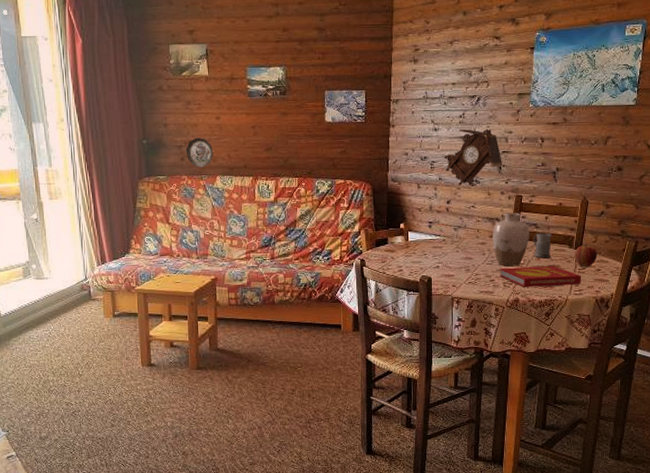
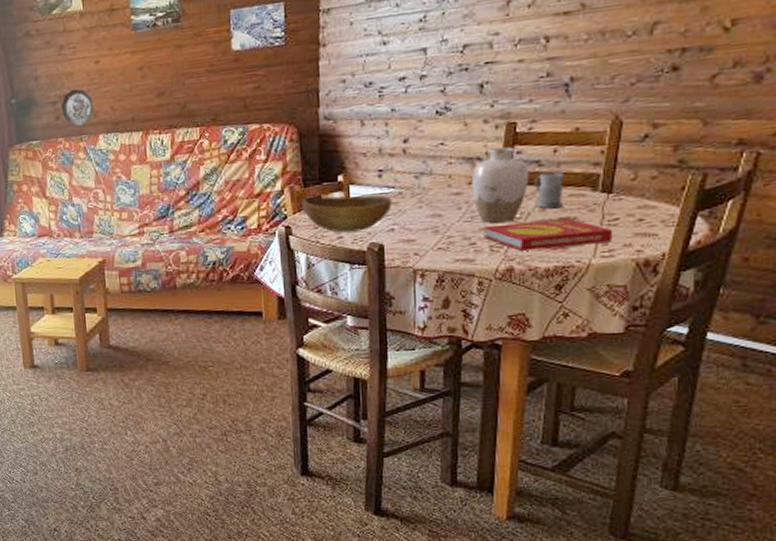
bowl: none [373,239,438,267] -> present [301,195,392,233]
cuckoo clock: present [446,129,502,186] -> none [400,33,485,117]
apple: present [574,244,597,268] -> none [600,183,639,218]

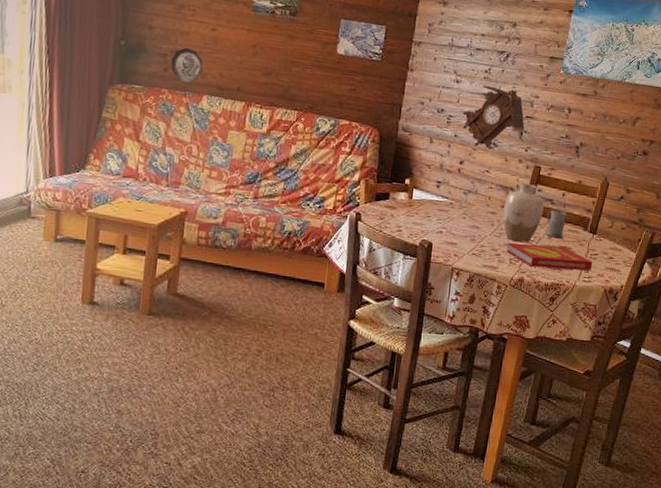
bowl: present [301,195,392,233] -> none [372,192,444,229]
cuckoo clock: none [400,33,485,117] -> present [463,85,525,147]

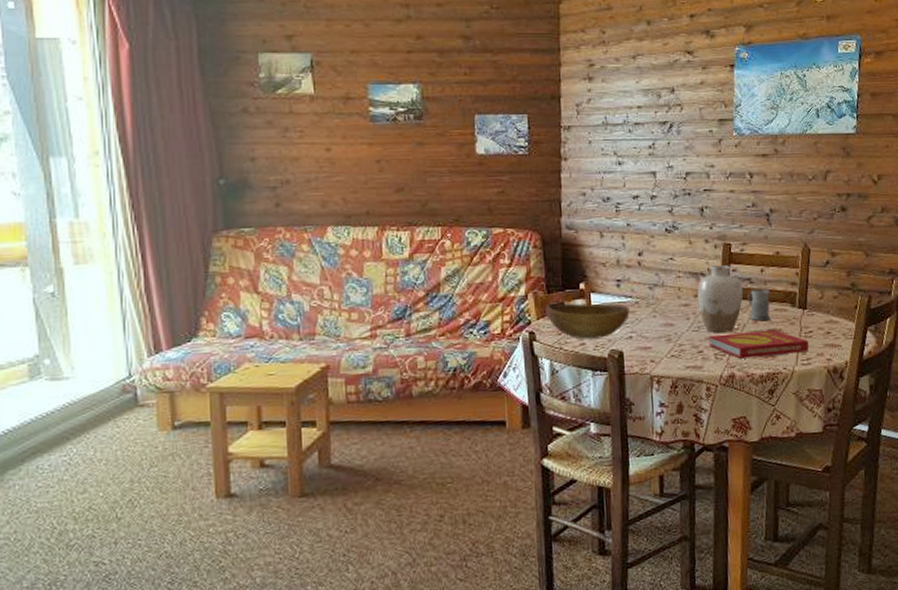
decorative plate: present [170,47,203,83] -> none [282,175,322,215]
bowl: none [372,192,444,229] -> present [545,303,630,340]
cuckoo clock: present [463,85,525,147] -> none [634,162,705,233]

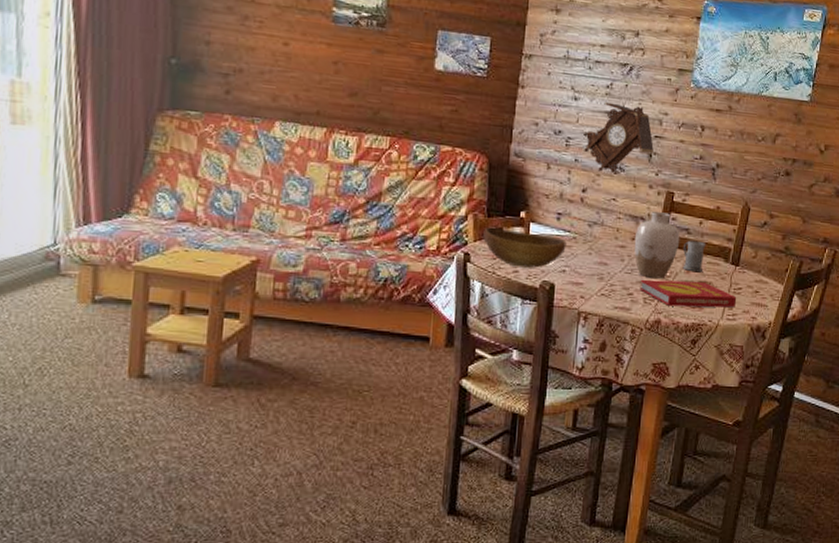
cuckoo clock: none [634,162,705,233] -> present [584,102,654,172]

